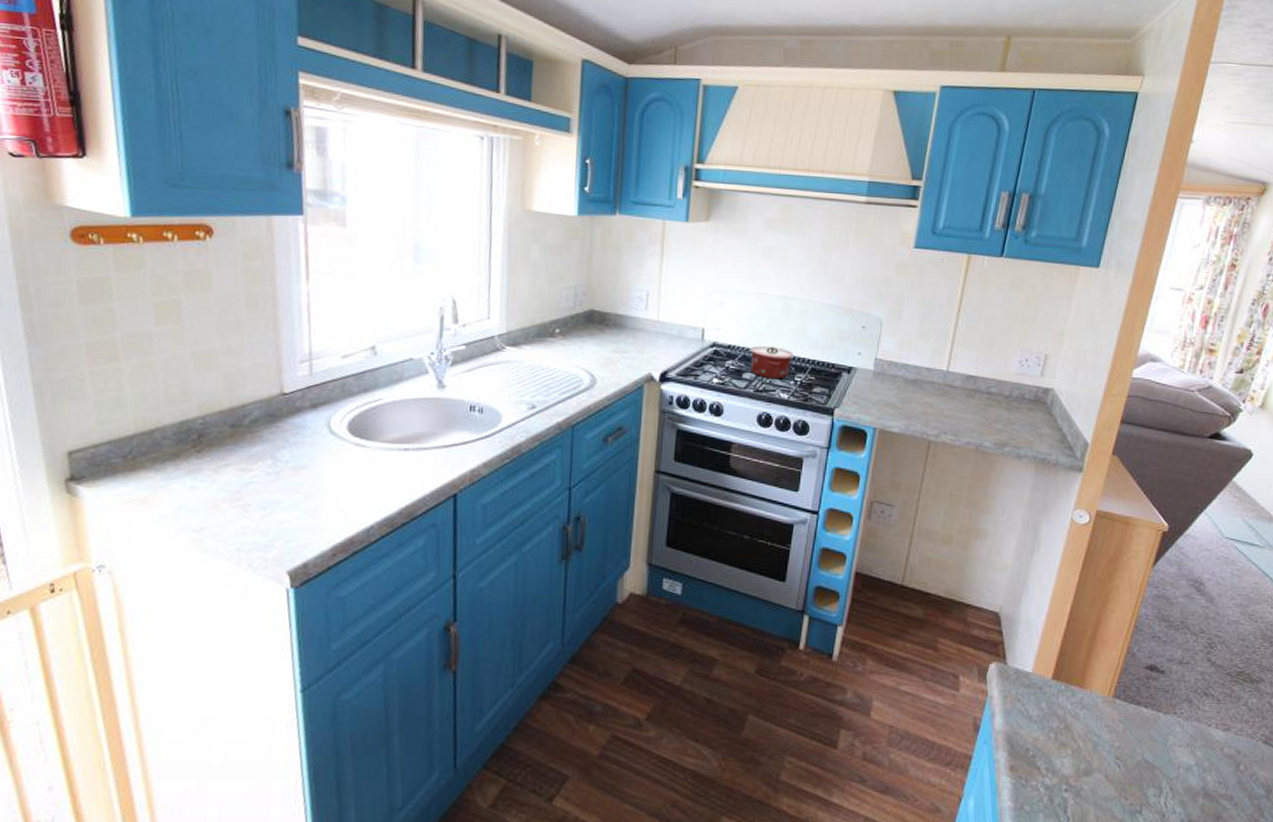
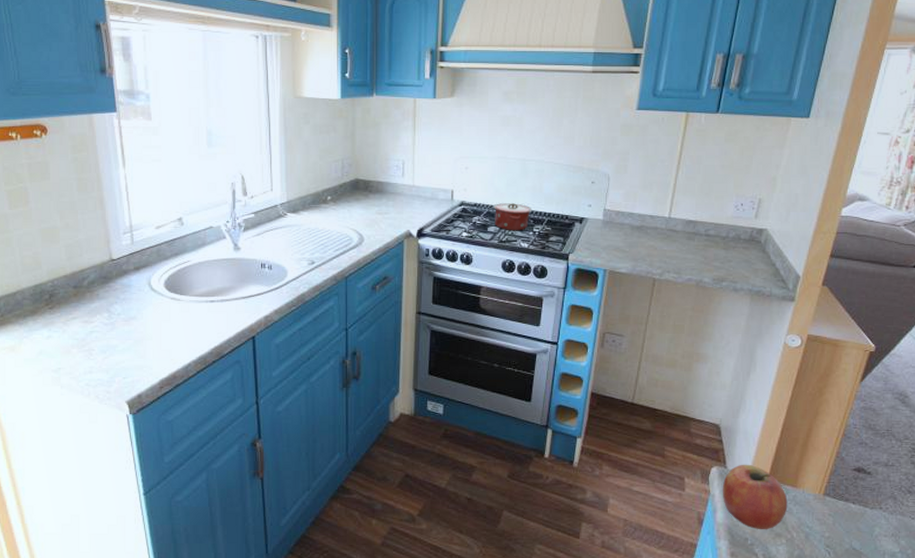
fruit: none [1001,660,1074,738] -> present [722,464,788,529]

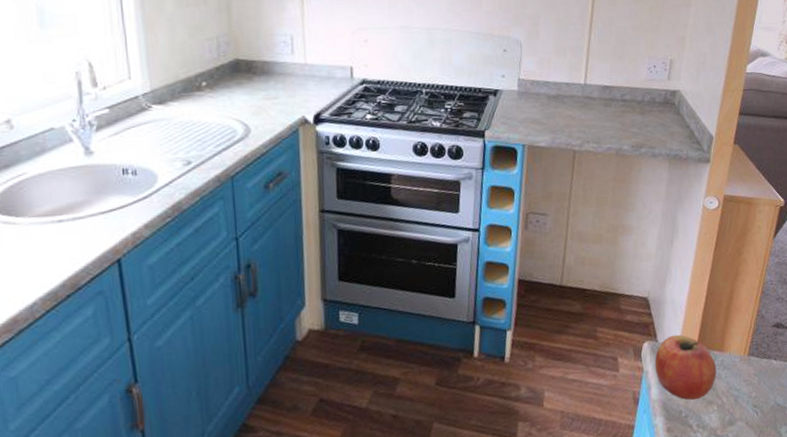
casserole: present [494,203,532,231] -> none [399,78,442,110]

